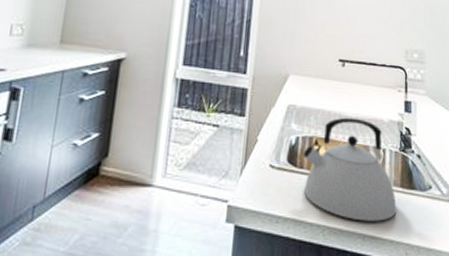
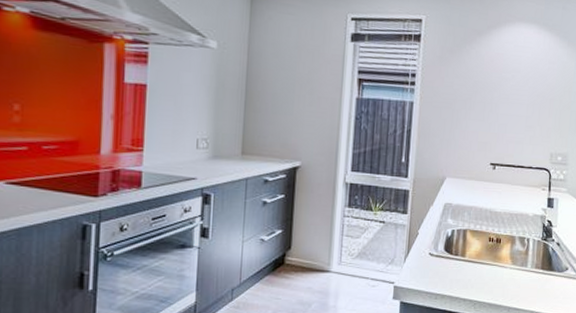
kettle: present [303,117,396,222] -> none [458,213,537,297]

